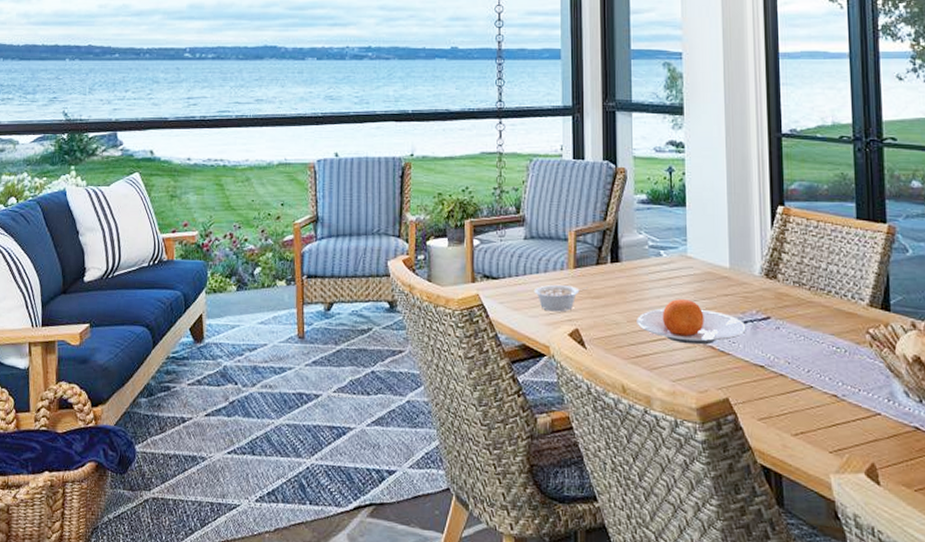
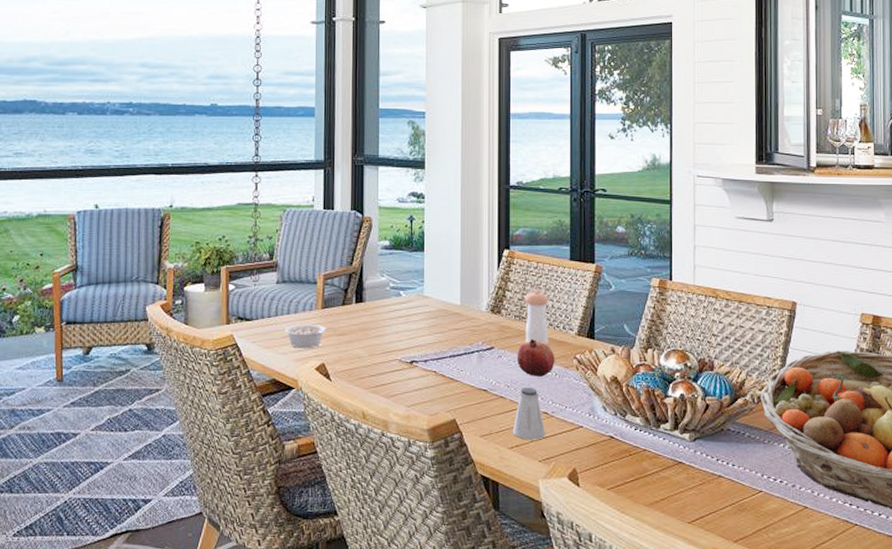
plate: present [637,299,746,345] -> none [377,334,473,374]
saltshaker: none [796,365,837,428] -> present [512,388,546,440]
fruit: none [797,308,844,353] -> present [516,338,555,377]
pepper shaker: none [804,253,837,318] -> present [524,291,550,346]

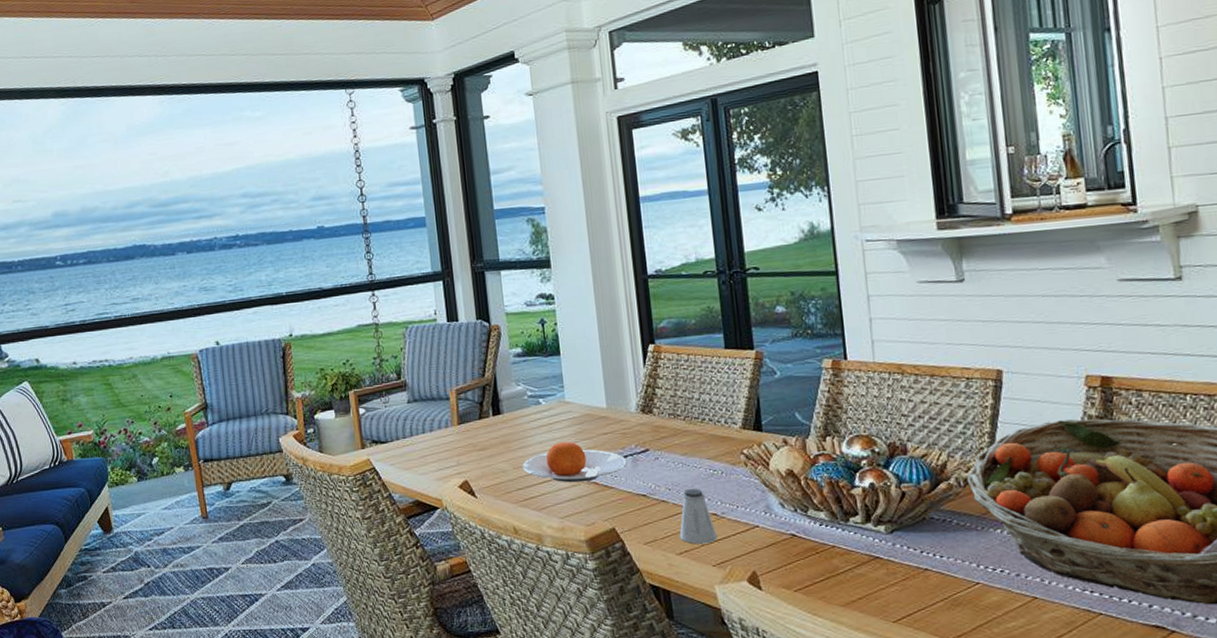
legume: present [284,325,334,349] -> none [421,440,473,468]
plate: none [377,334,473,374] -> present [522,442,627,483]
fruit: present [516,338,555,377] -> none [675,436,720,477]
pepper shaker: present [524,291,550,346] -> none [677,385,712,443]

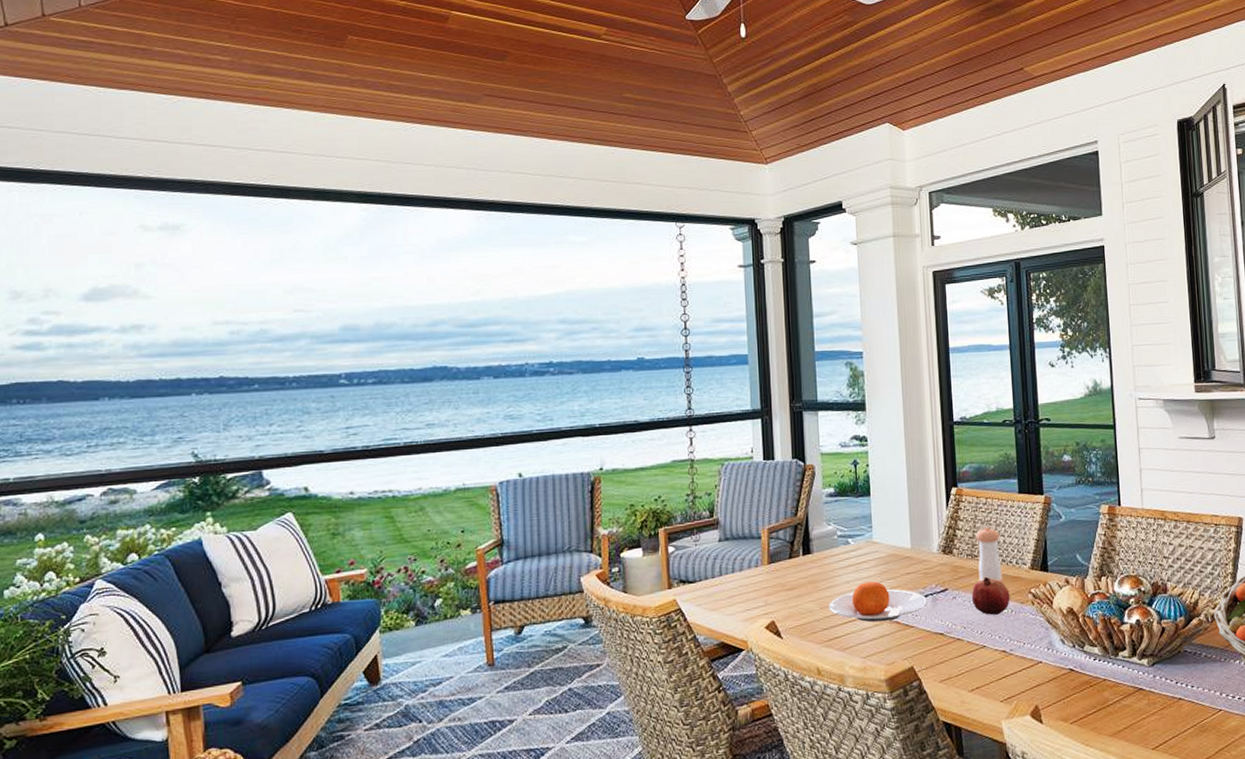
fruit: none [675,436,720,477] -> present [971,576,1010,615]
pepper shaker: none [677,385,712,443] -> present [975,527,1004,583]
saltshaker: present [679,489,718,544] -> none [972,627,1006,681]

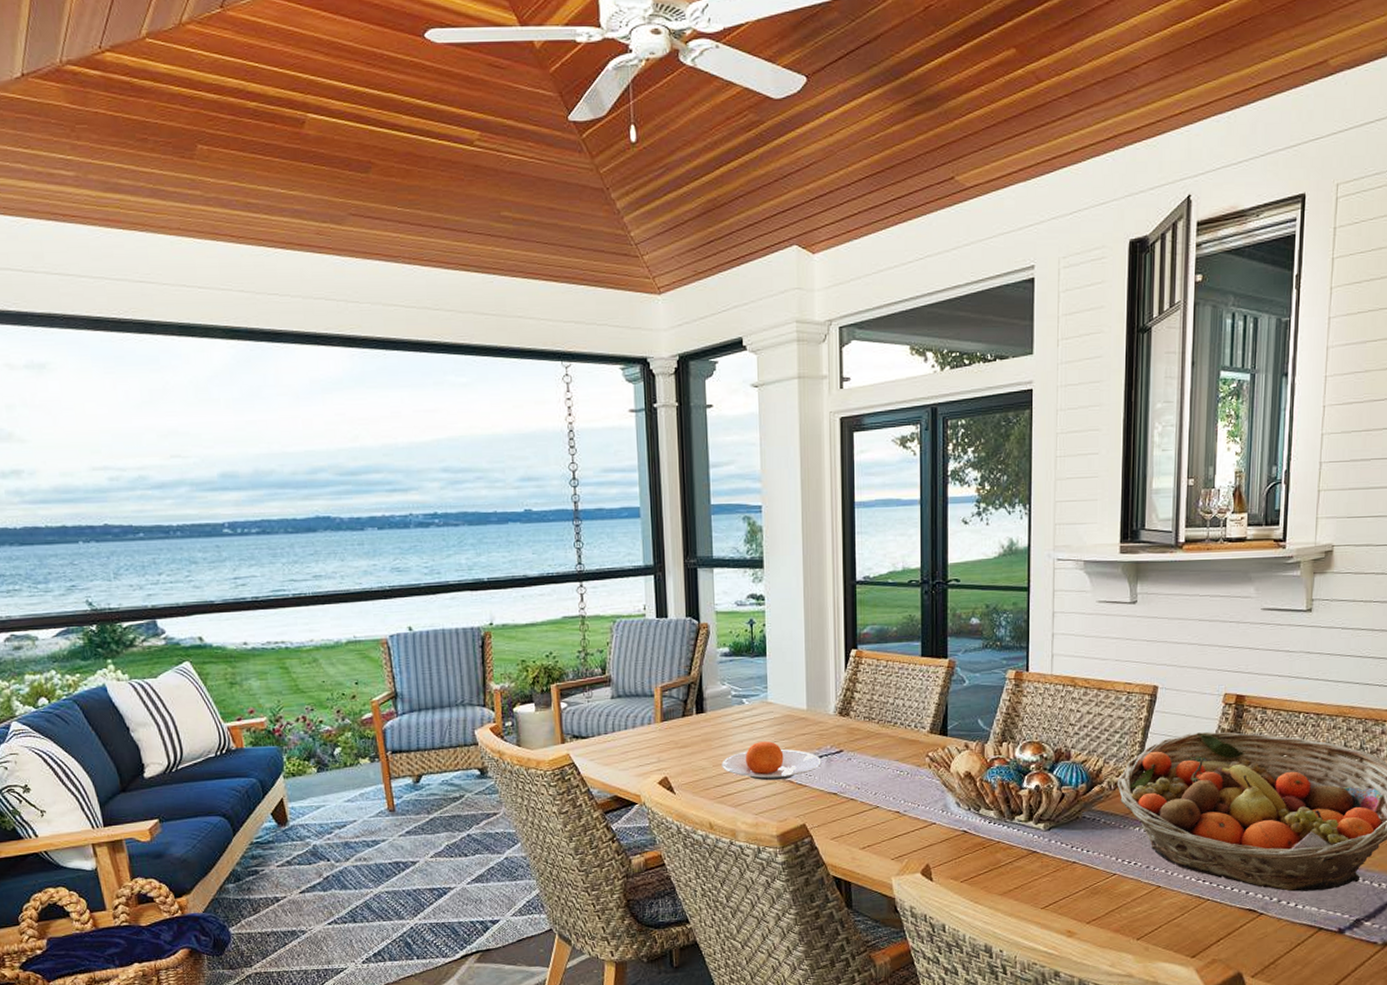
fruit: present [971,576,1010,615] -> none [867,739,907,777]
pepper shaker: present [975,527,1004,583] -> none [874,690,901,746]

